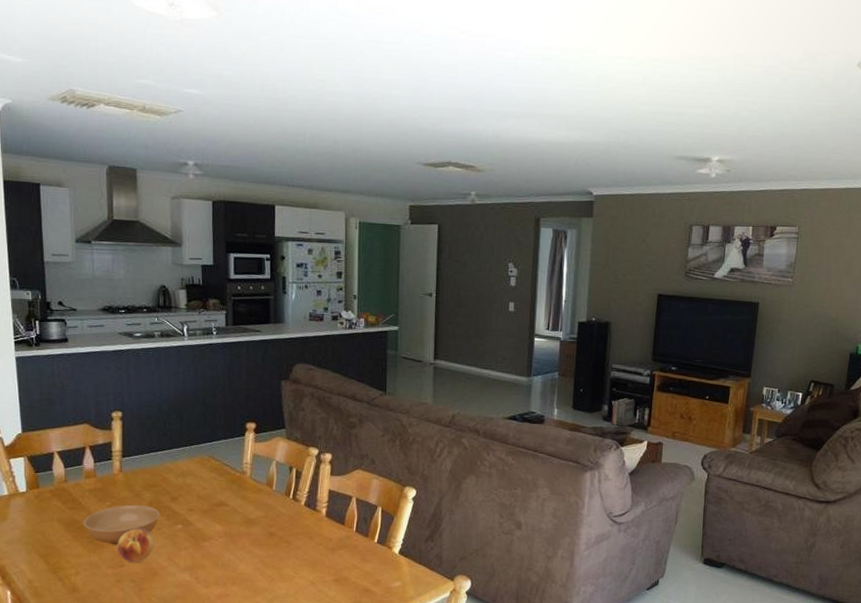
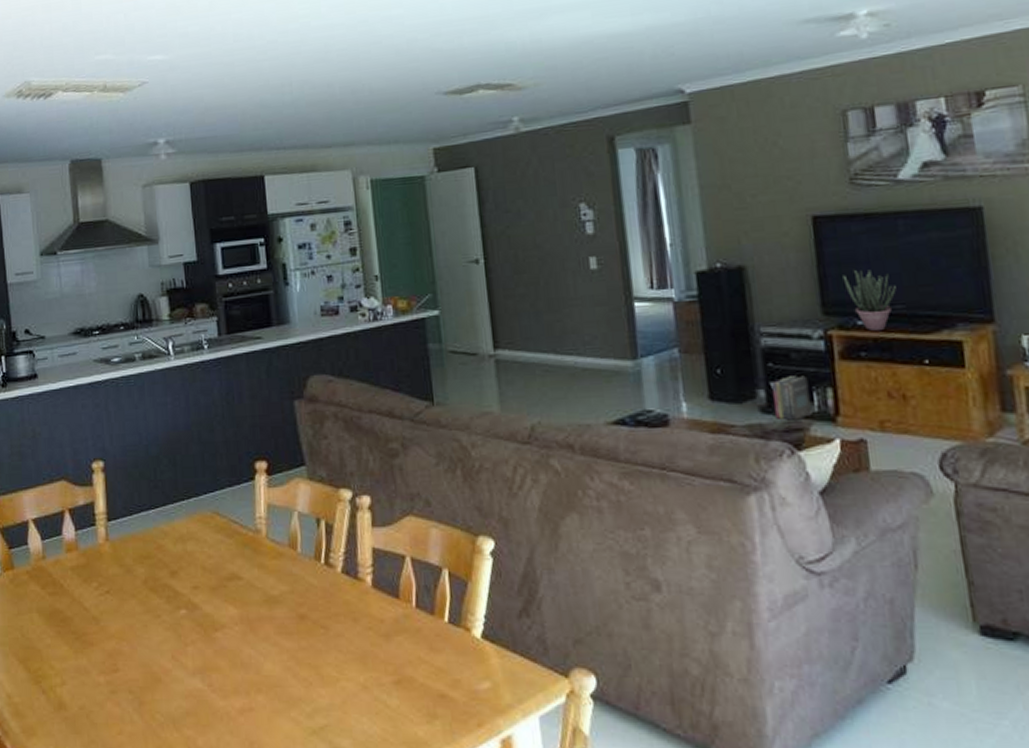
bowl: present [83,504,160,545] -> none [66,584,158,642]
fruit: present [117,528,154,563] -> none [108,616,154,666]
potted plant: none [669,334,699,376] -> present [843,269,896,332]

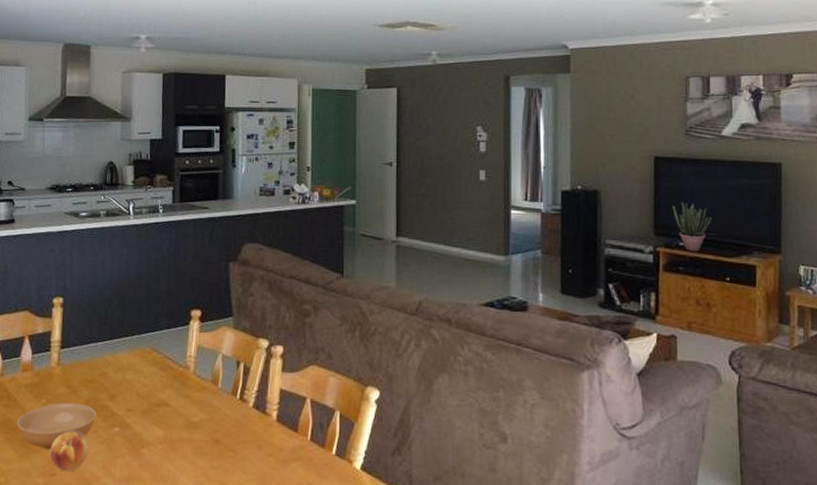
bowl: none [66,584,158,642] -> present [17,402,97,450]
fruit: none [108,616,154,666] -> present [50,430,89,472]
books: present [772,375,812,420] -> none [610,280,638,316]

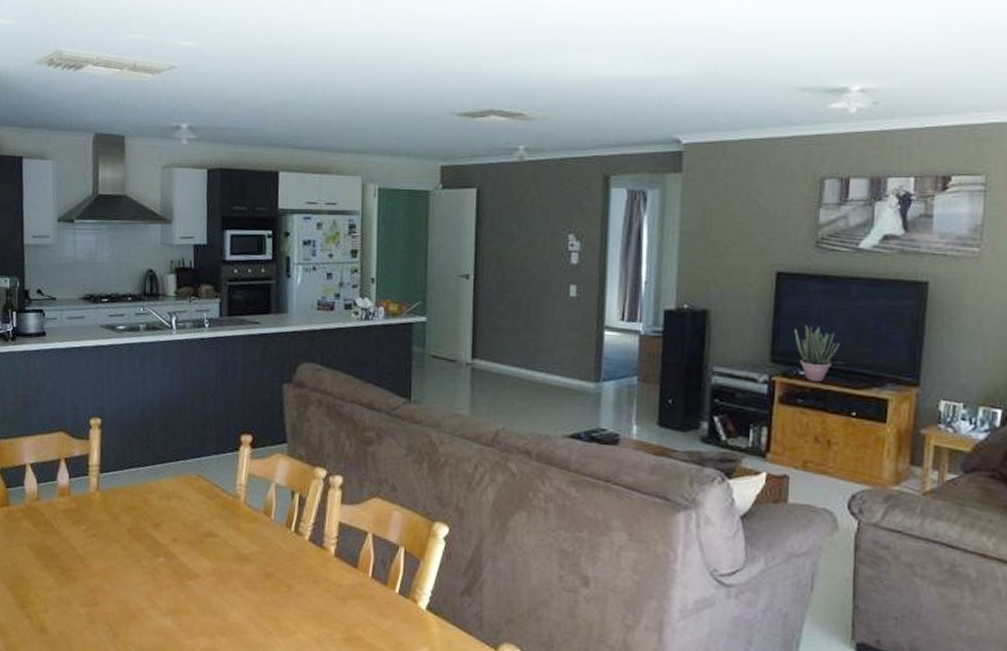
bowl: present [17,402,97,450] -> none [55,530,140,579]
fruit: present [50,430,89,472] -> none [91,558,133,602]

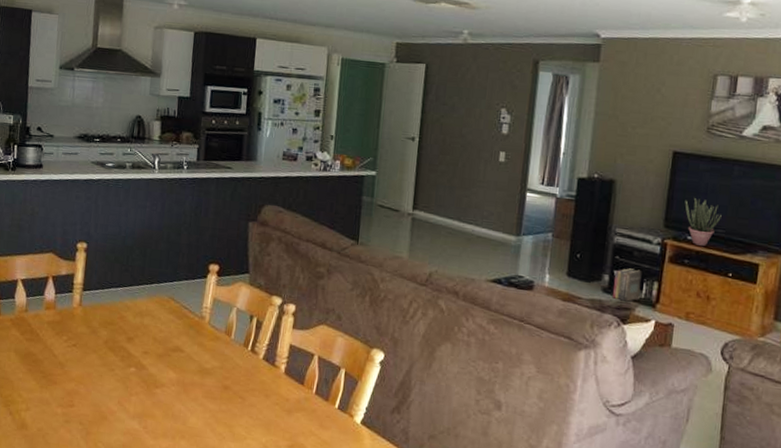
books: none [714,413,748,452] -> present [613,268,642,302]

